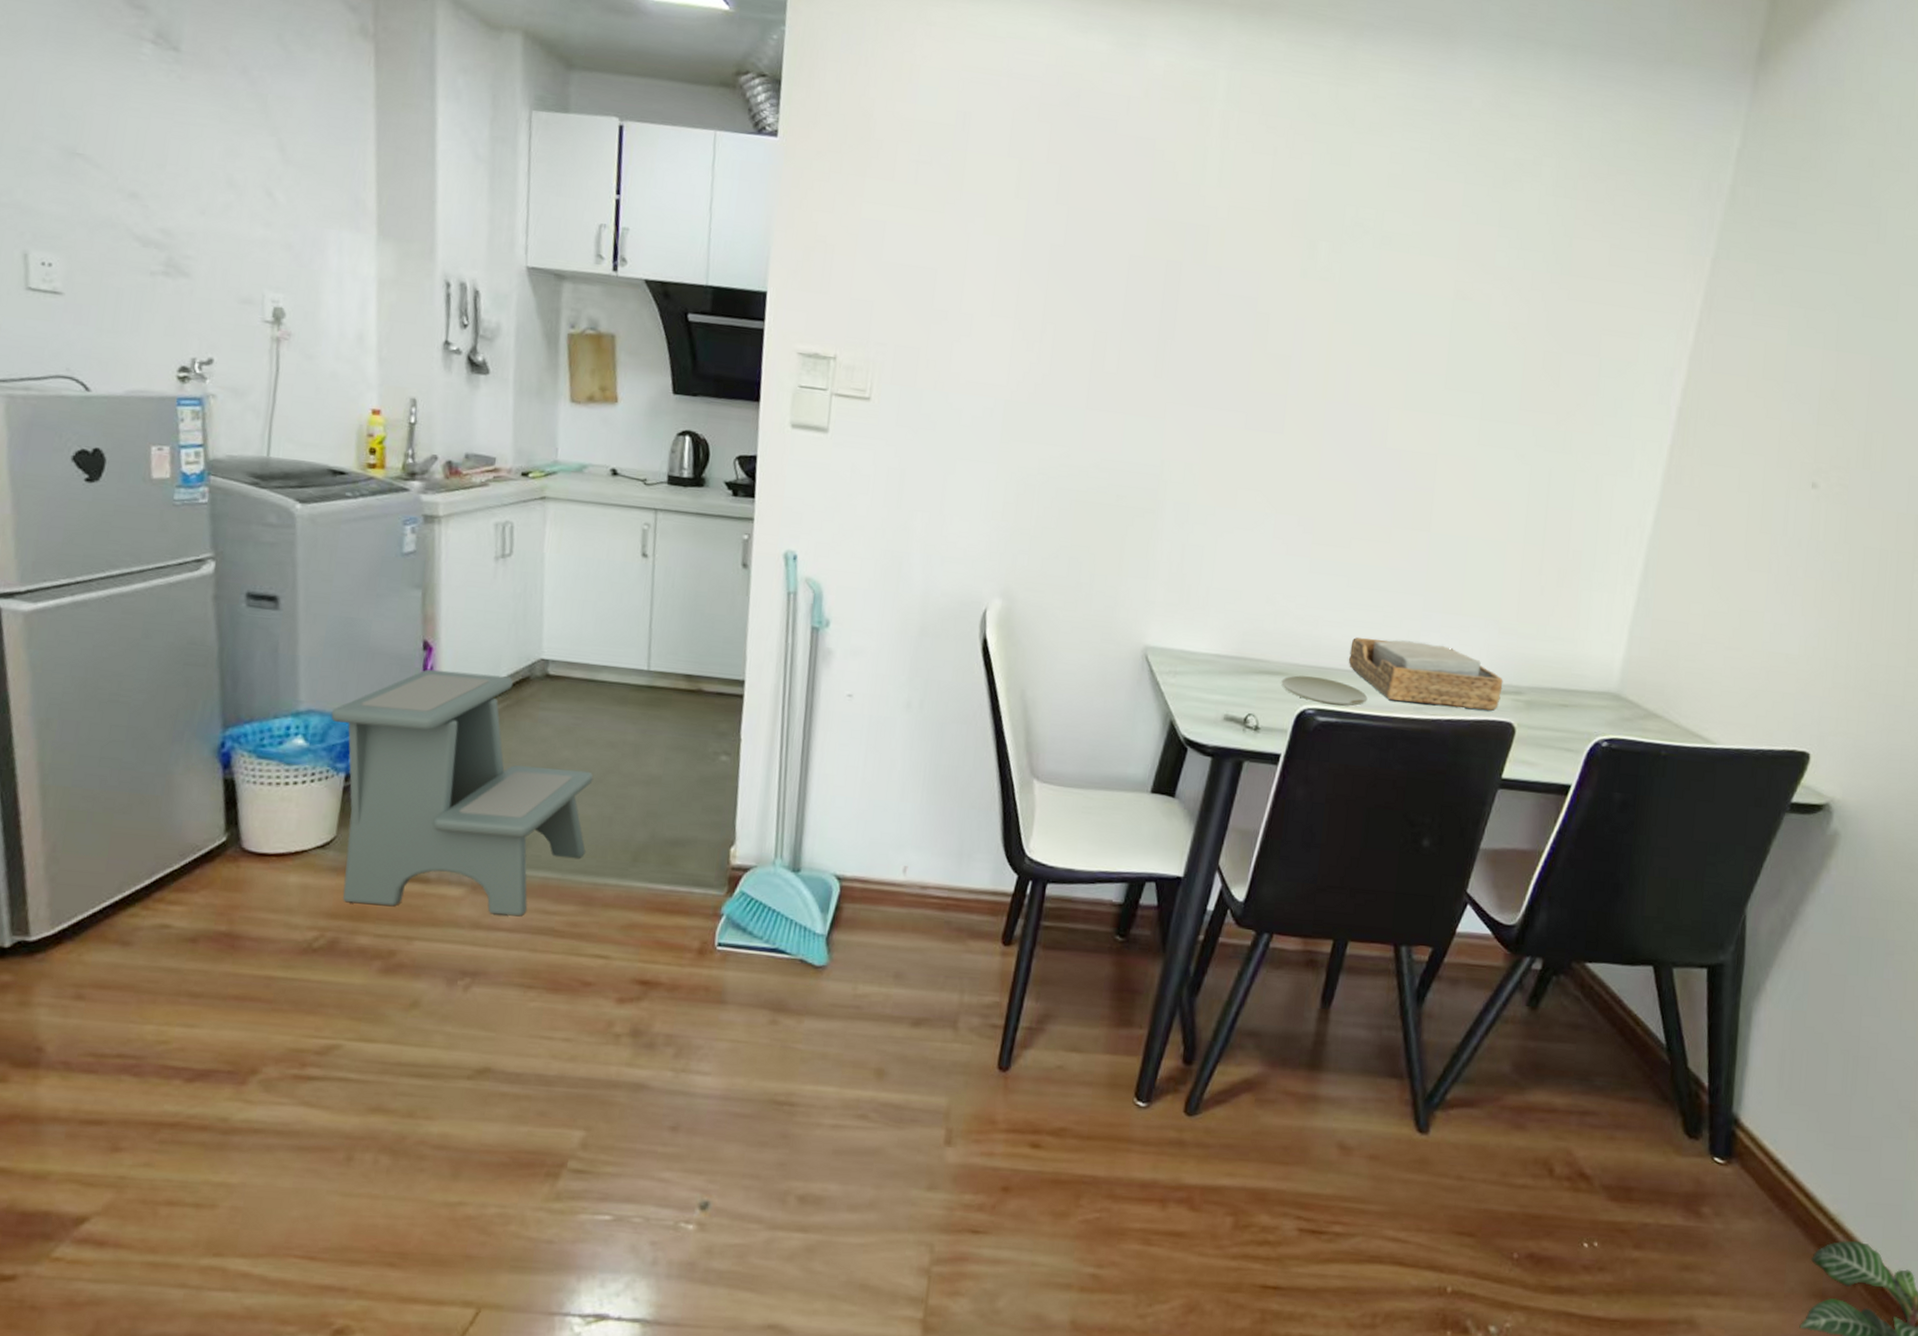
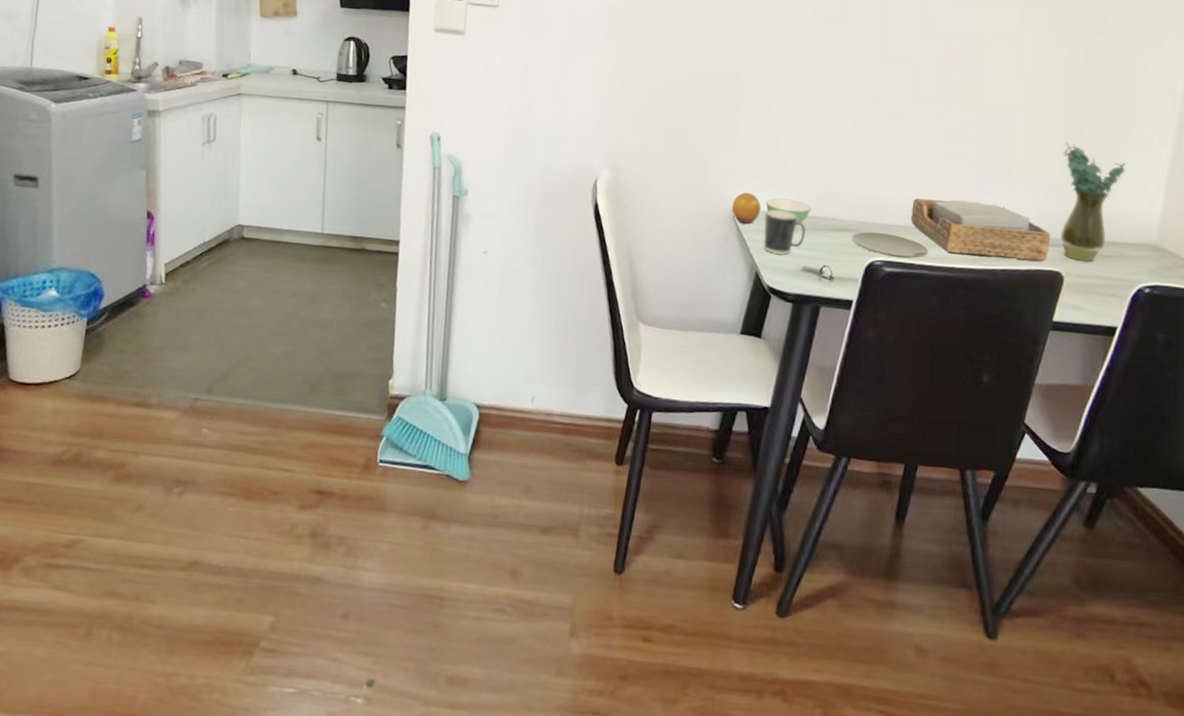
step stool: present [331,669,594,917] -> none [76,233,279,436]
fruit: none [1144,628,1179,665] -> present [732,192,761,224]
mug: none [1180,648,1229,702] -> present [763,210,806,256]
bowl: none [1184,635,1236,668] -> present [766,198,811,226]
vase: none [1513,576,1587,712] -> present [1060,142,1126,262]

